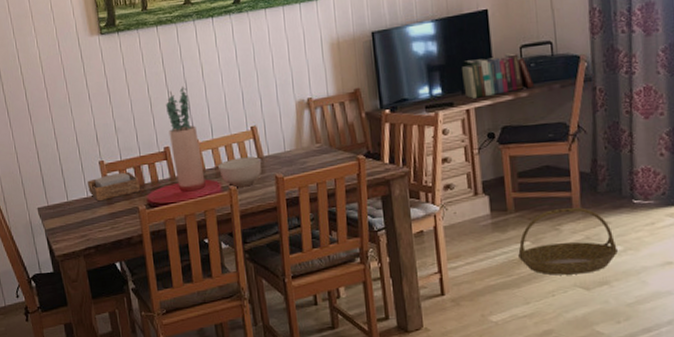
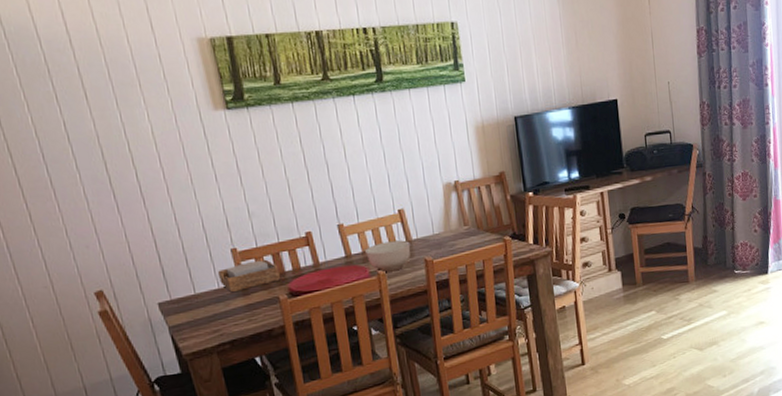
vase: present [166,86,206,193] -> none [306,167,353,280]
books: present [462,53,534,99] -> none [596,140,657,182]
basket: present [518,207,619,275] -> none [646,279,724,340]

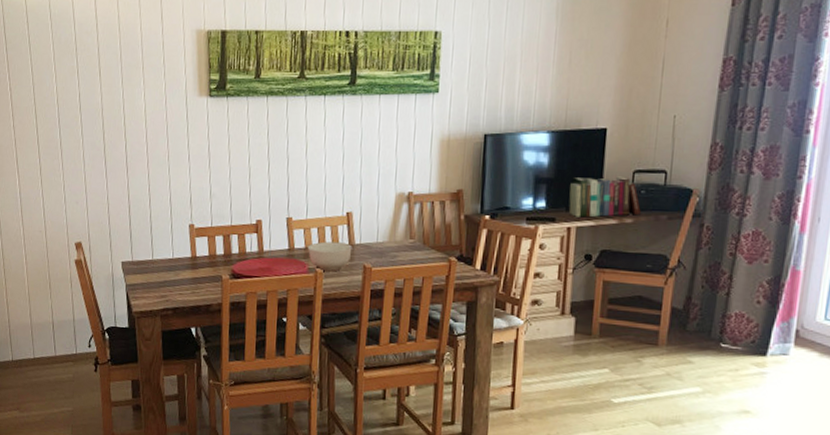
napkin holder: present [217,259,280,293] -> none [174,238,227,265]
books: none [596,140,657,182] -> present [569,176,641,218]

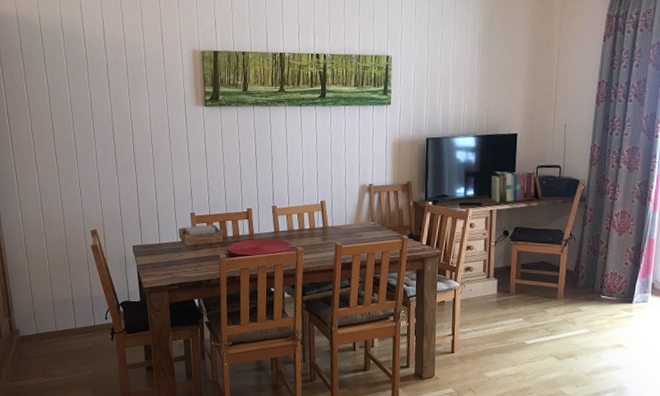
napkin holder: none [174,238,227,265] -> present [178,224,223,247]
bowl: present [308,241,352,272] -> none [290,225,326,250]

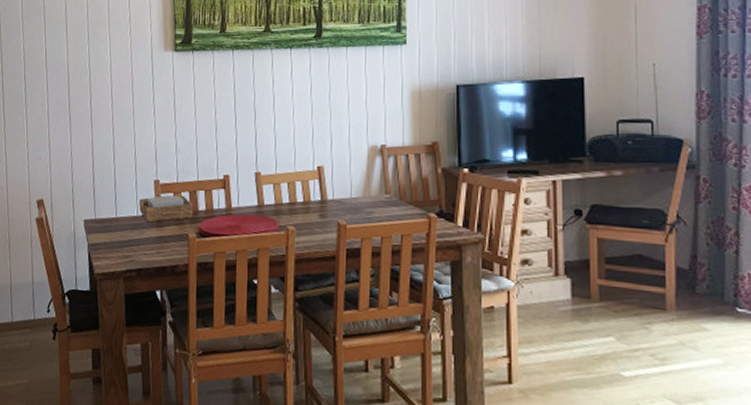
books: present [491,170,543,202] -> none [551,126,630,170]

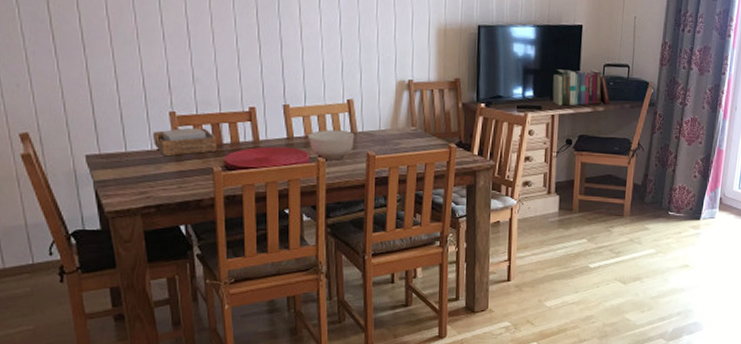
bowl: none [278,197,325,230] -> present [308,129,355,161]
books: none [551,126,630,170] -> present [552,69,610,106]

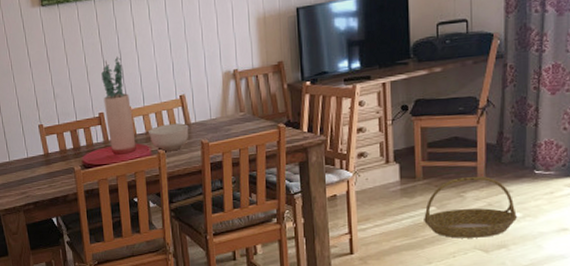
napkin holder: present [152,127,217,157] -> none [27,135,76,162]
vase: none [256,44,292,160] -> present [101,56,136,156]
books: present [552,69,610,106] -> none [381,30,448,73]
basket: none [576,212,652,270] -> present [424,176,518,238]

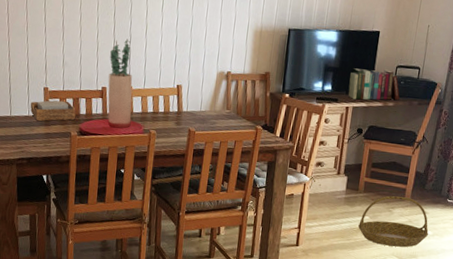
napkin holder: none [27,135,76,162] -> present [30,100,76,122]
bowl: present [149,123,189,152] -> none [144,108,181,134]
books: none [381,30,448,73] -> present [348,68,400,101]

